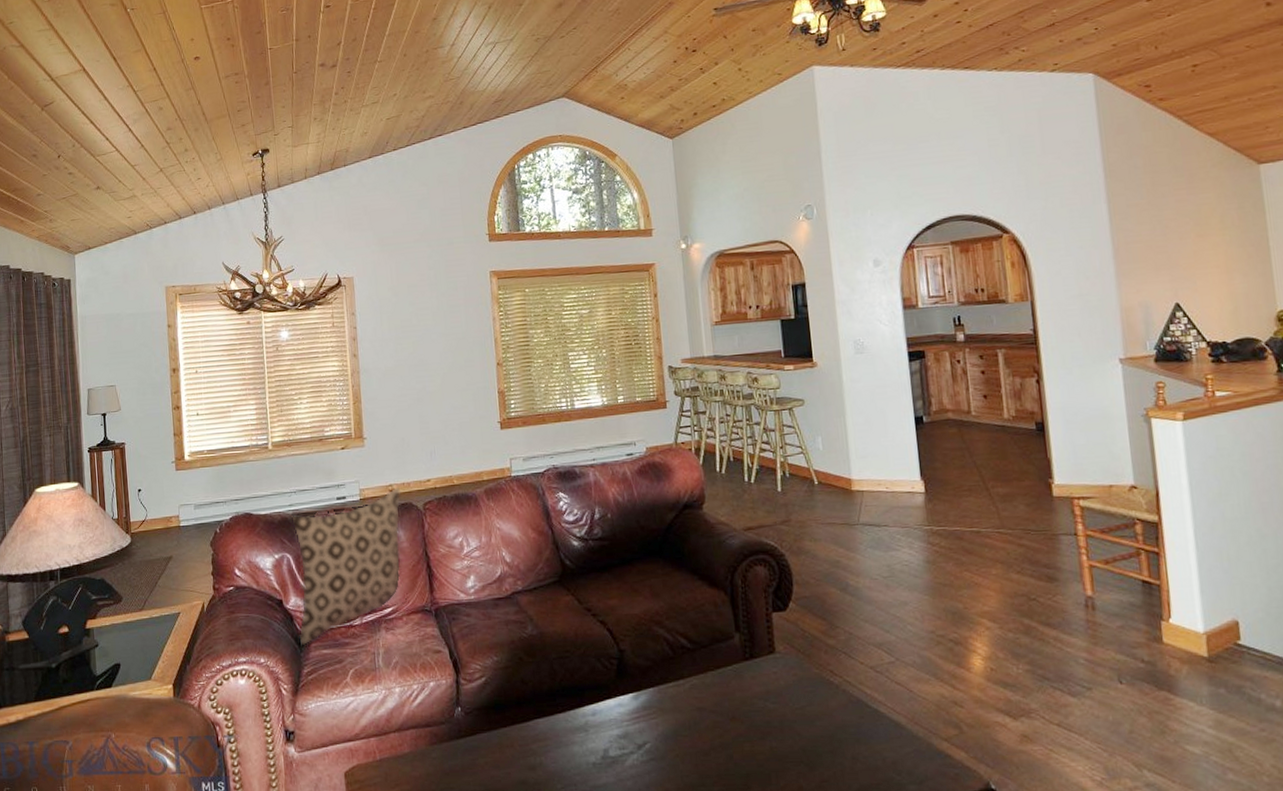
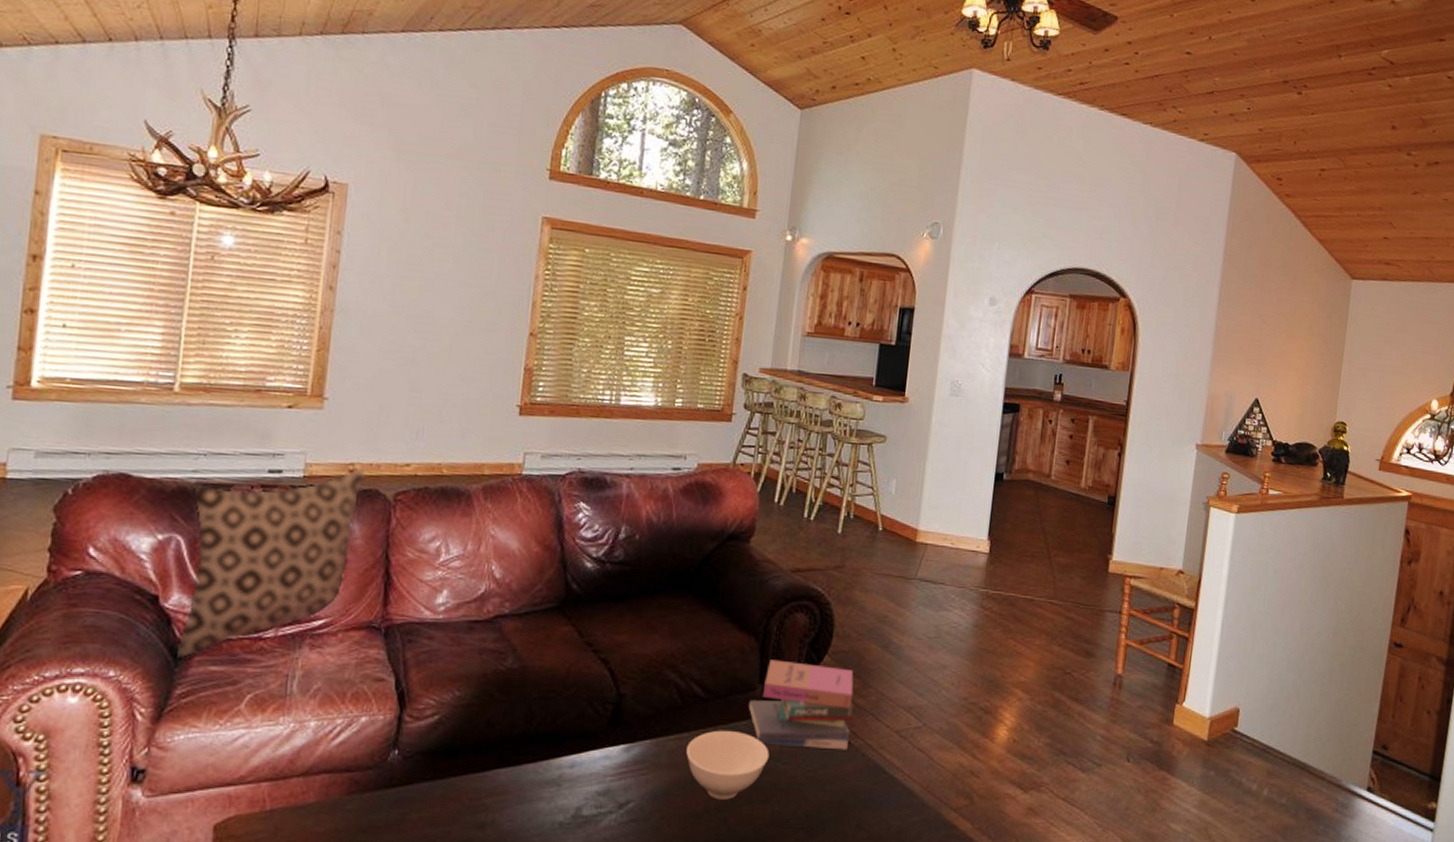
bowl: none [685,675,758,738] -> present [686,730,770,800]
books: none [730,609,829,688] -> present [748,659,855,750]

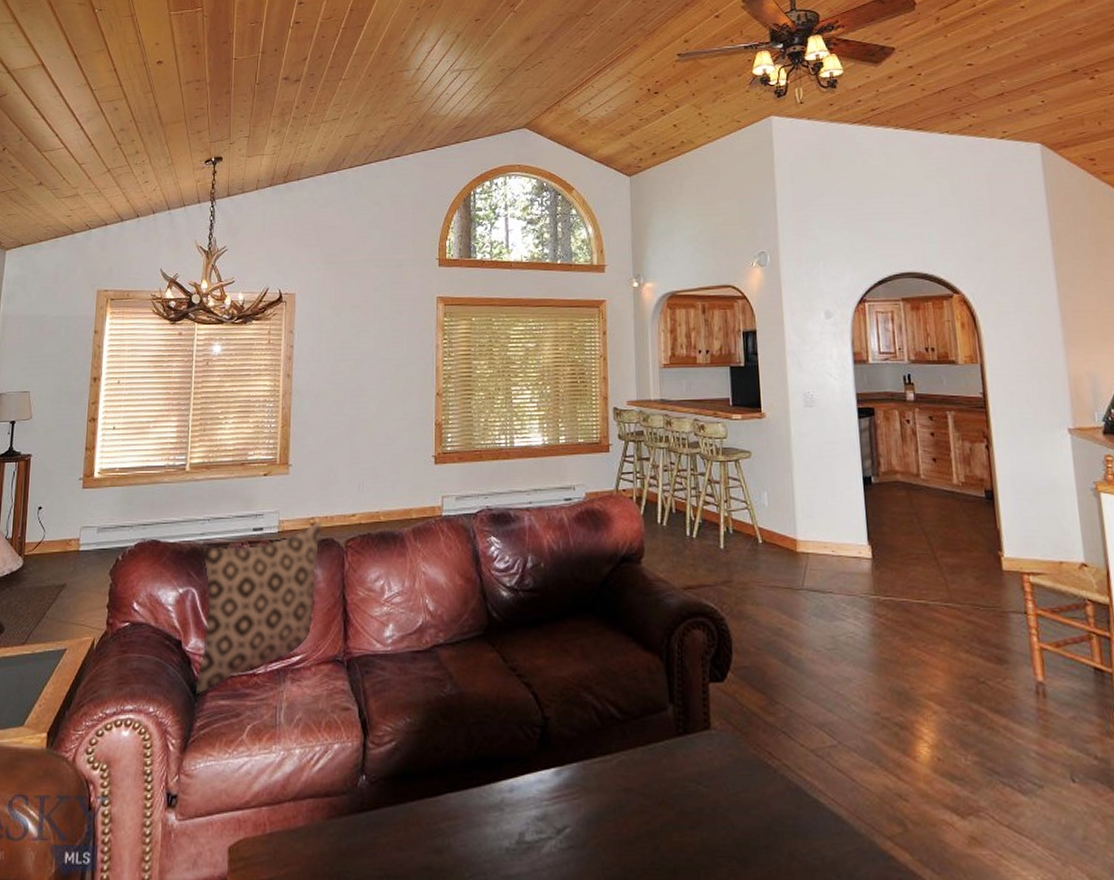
bowl: present [686,730,770,800] -> none [611,752,690,826]
books: present [748,659,855,750] -> none [662,678,767,772]

